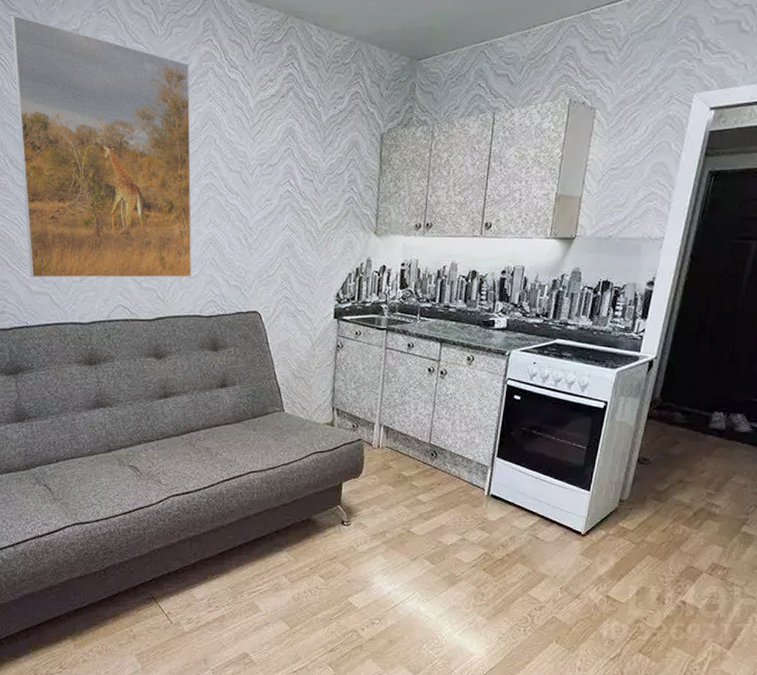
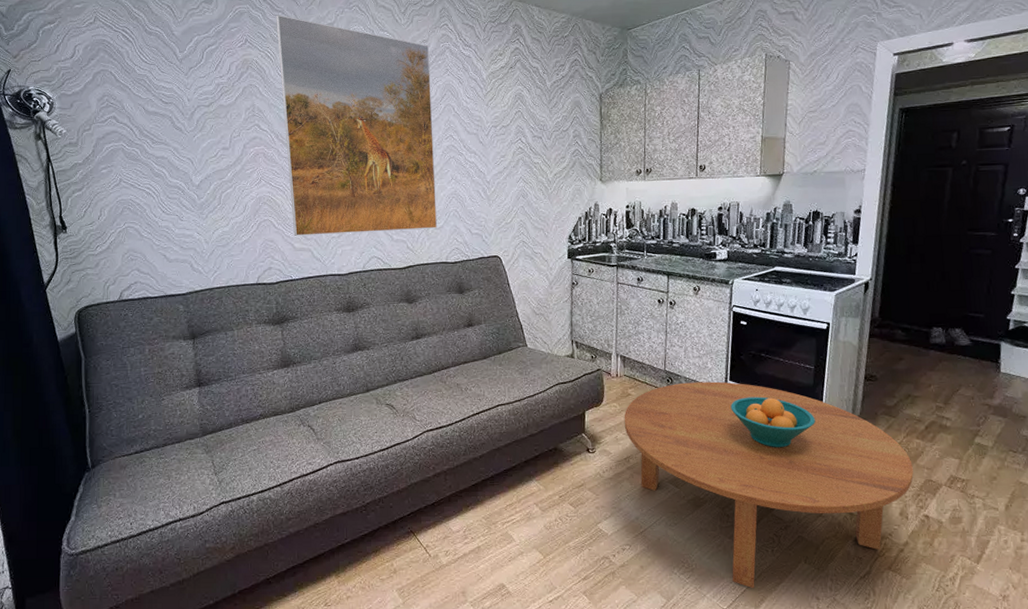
coffee table: none [382,457,676,667] -> present [624,381,914,589]
fruit bowl: none [495,475,582,529] -> present [730,396,815,448]

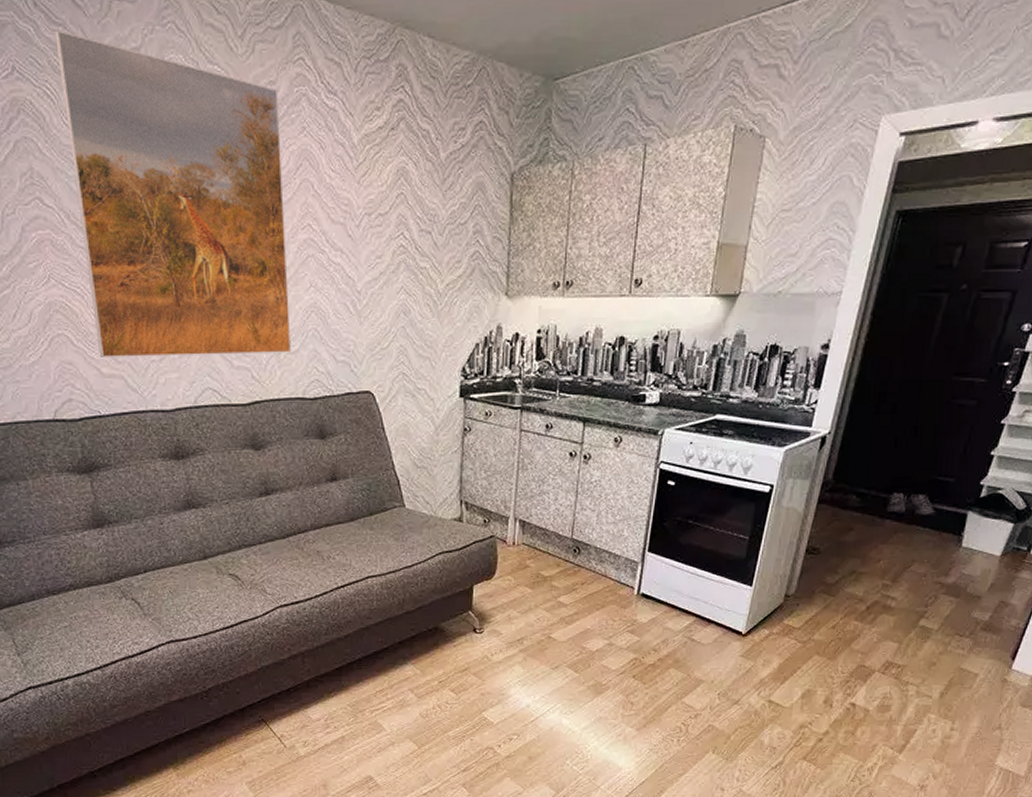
coffee table: present [624,381,914,589] -> none [519,552,846,780]
fruit bowl: present [730,396,815,448] -> none [646,571,743,630]

